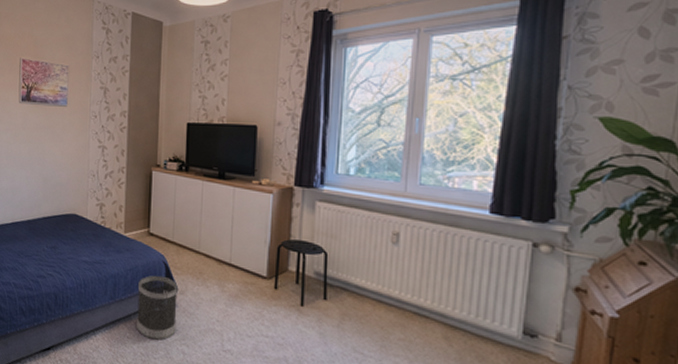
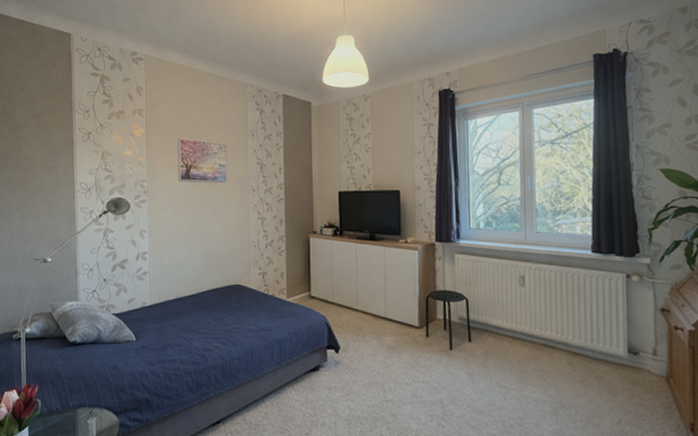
wastebasket: present [137,275,178,341] -> none [303,336,341,399]

